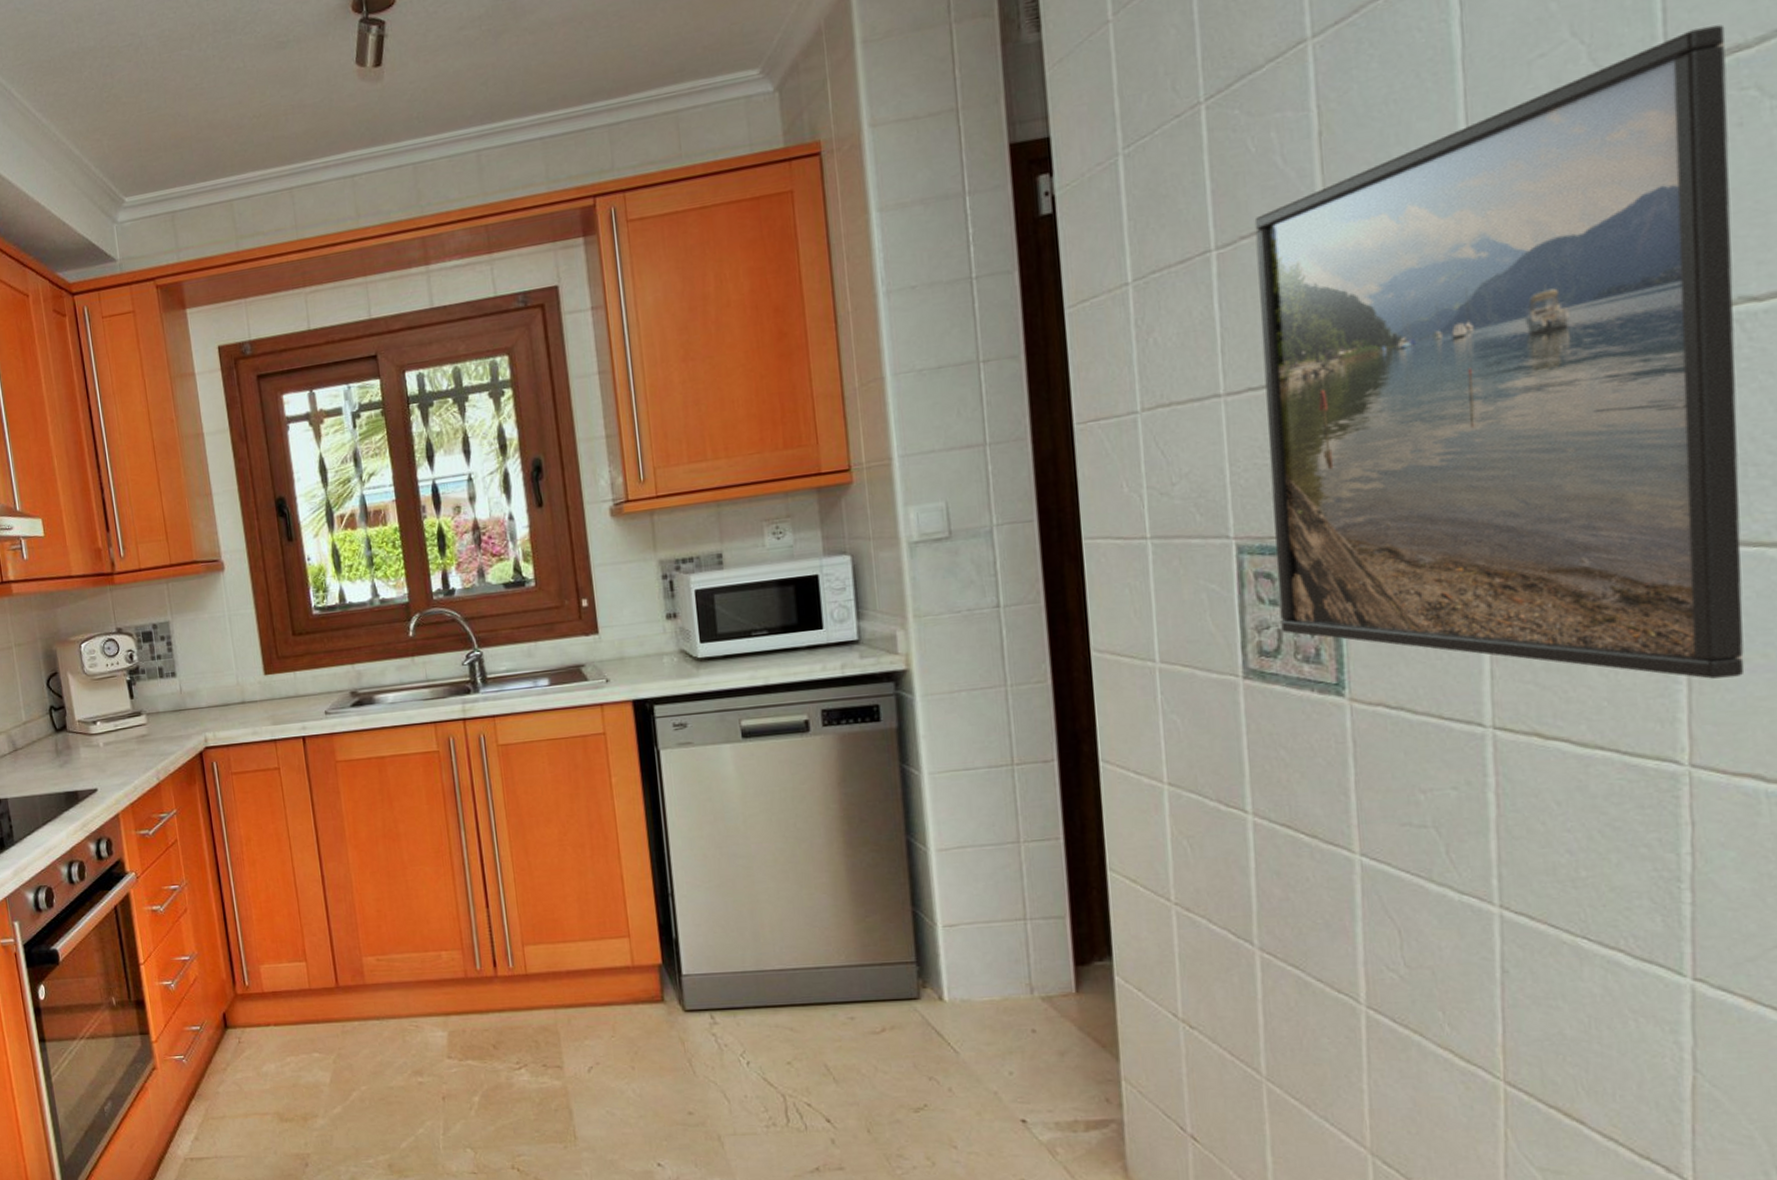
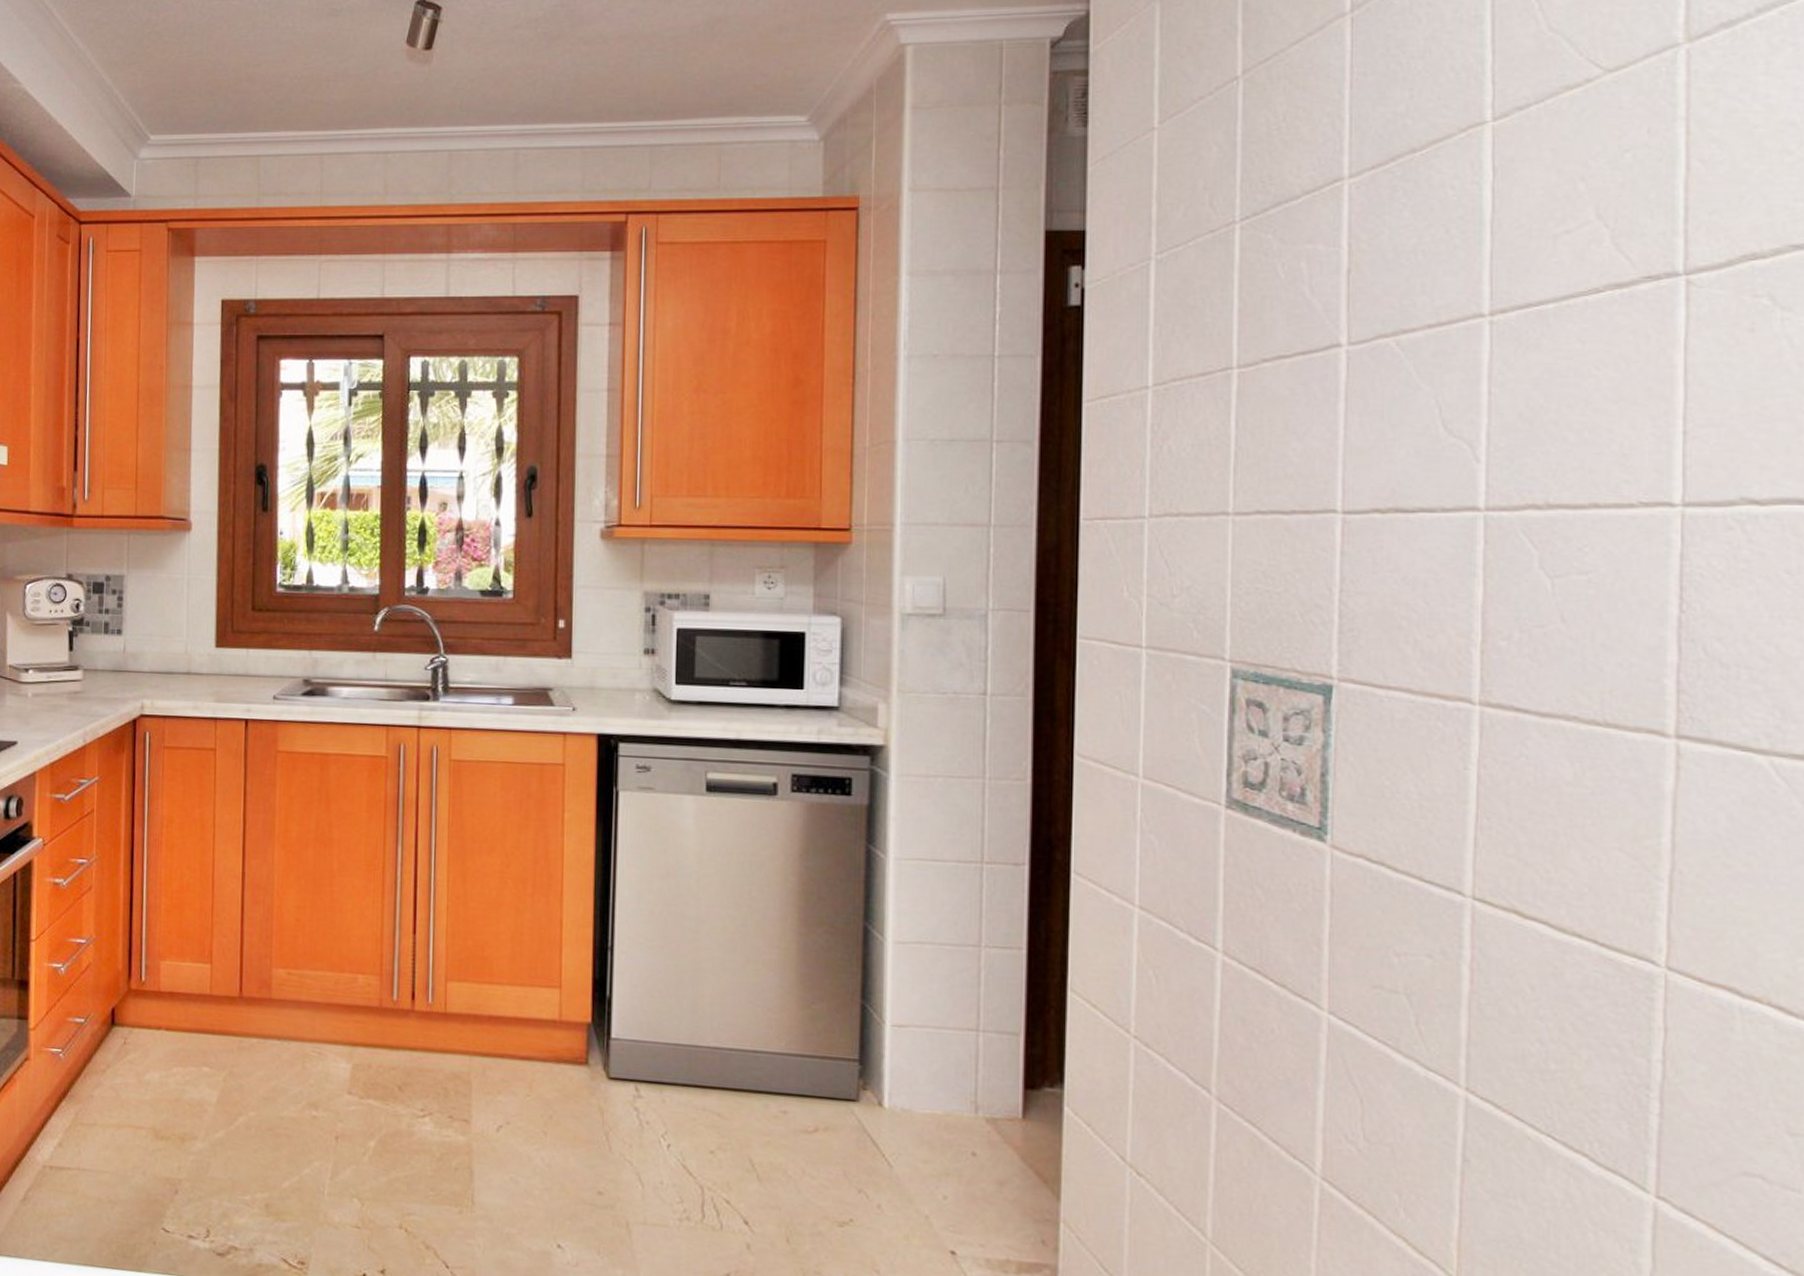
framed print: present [1254,24,1745,679] -> none [1268,231,1743,882]

